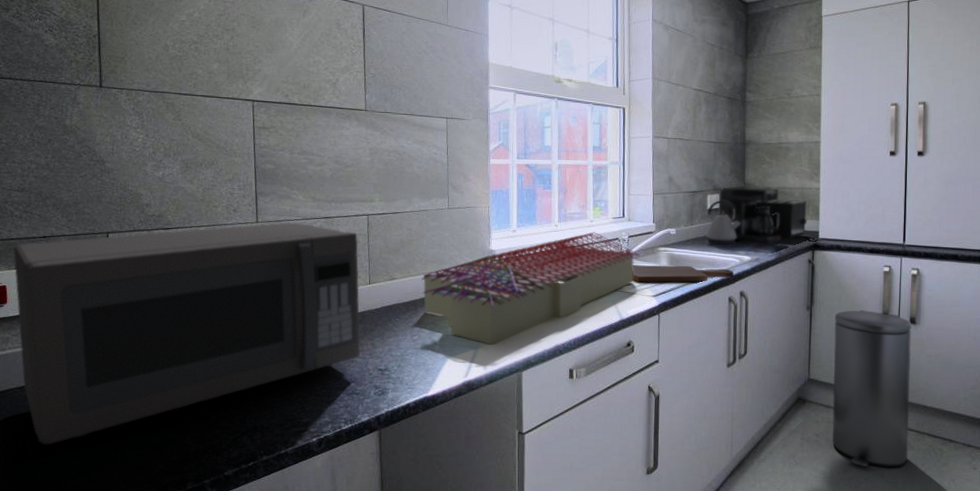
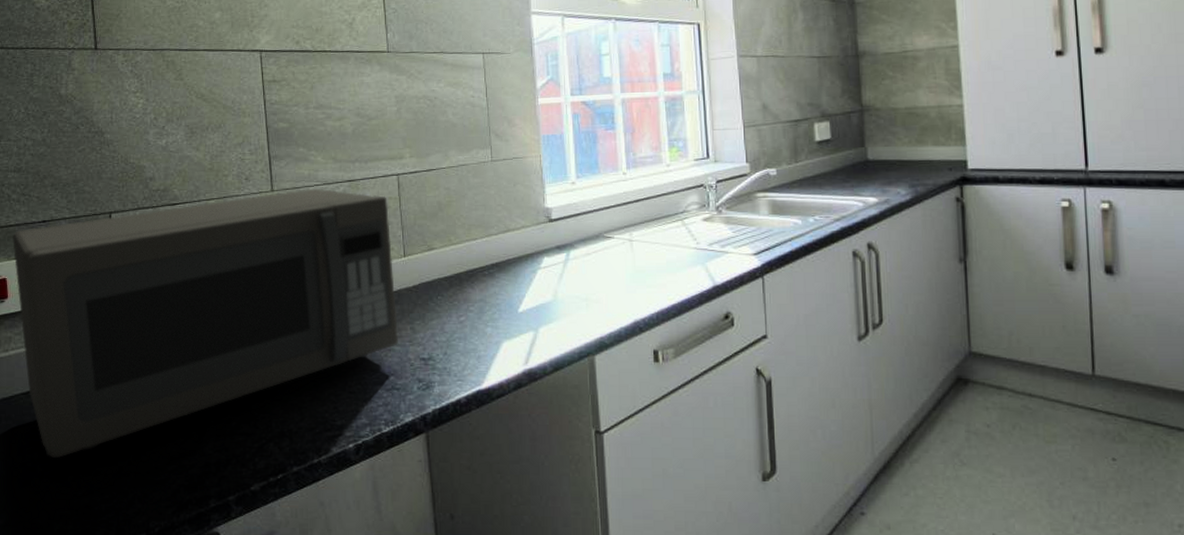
dish rack: present [421,231,640,345] -> none [465,178,733,324]
cutting board: present [632,265,734,283] -> none [724,214,857,238]
kettle: present [704,200,741,246] -> none [814,128,861,187]
coffee maker: present [719,186,782,244] -> none [830,108,917,181]
toaster: present [756,199,807,240] -> none [880,121,950,173]
pedal bin: present [832,310,912,469] -> none [998,259,1119,469]

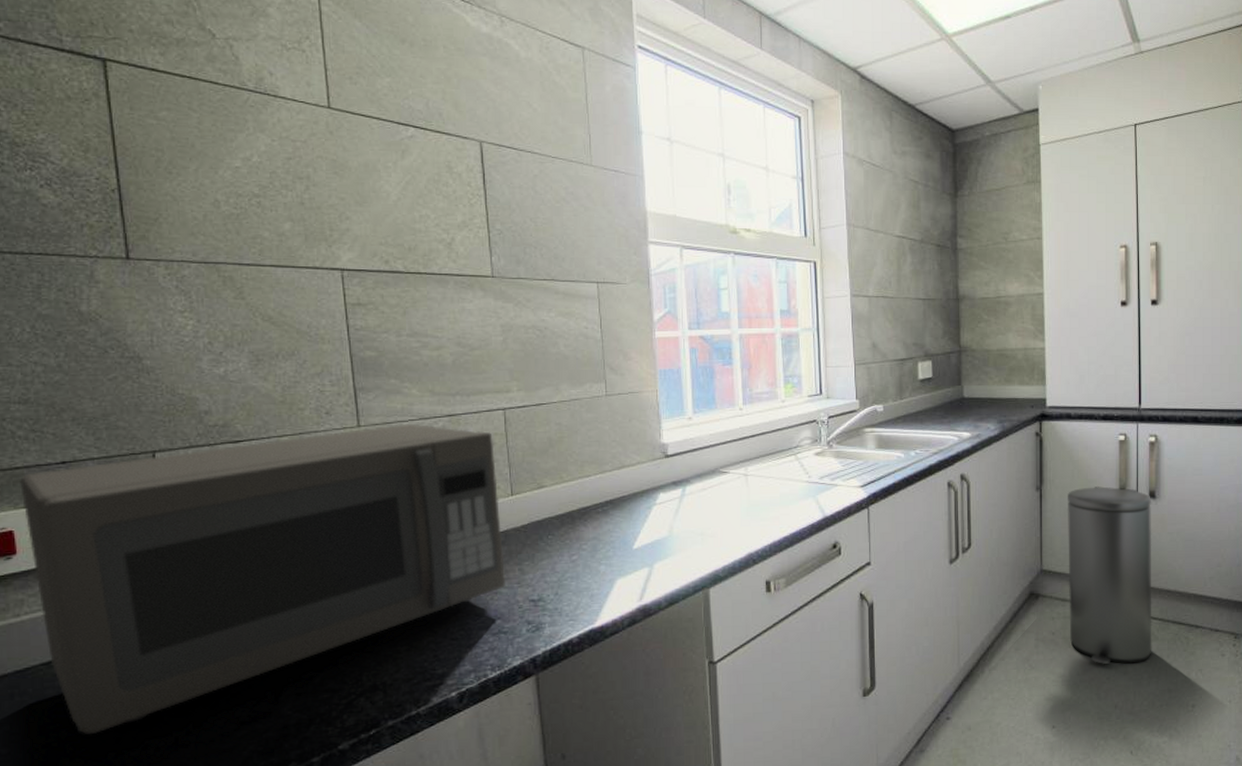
pedal bin: none [998,259,1119,469] -> present [1067,486,1152,665]

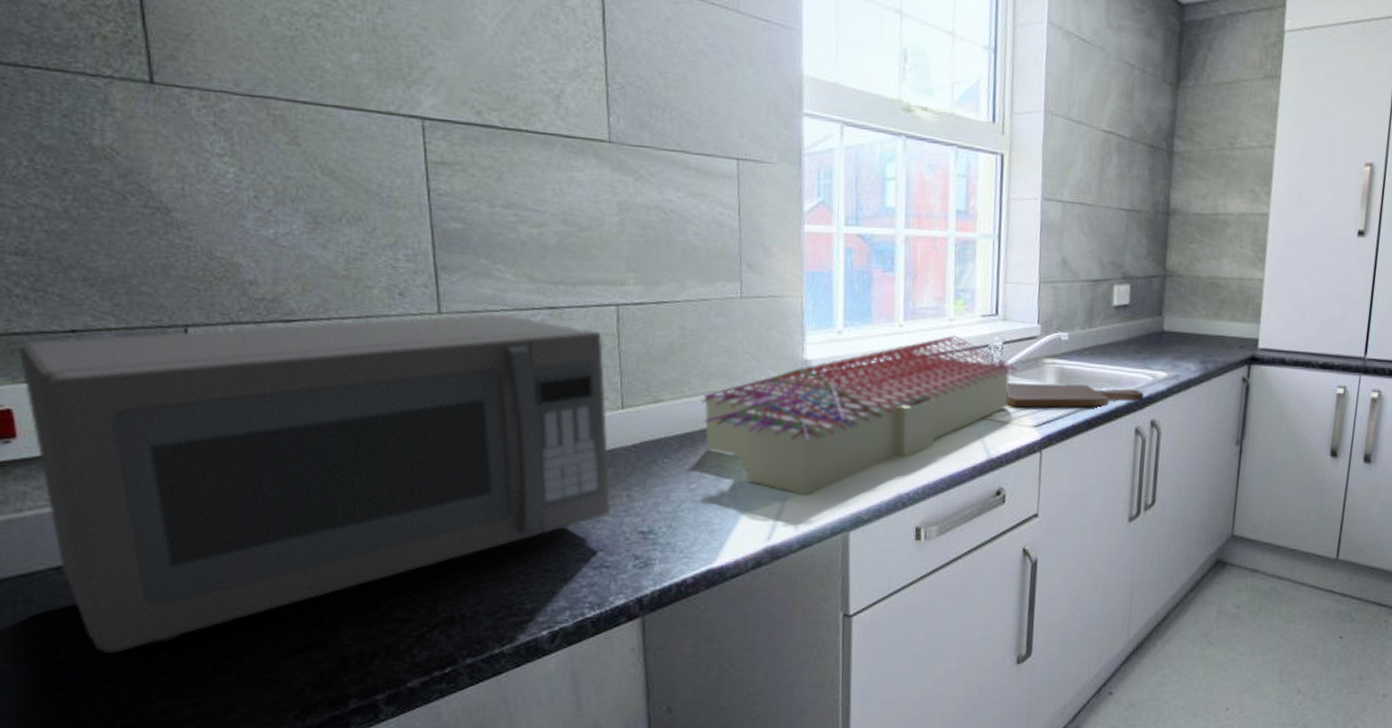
dish rack: none [577,414,843,559] -> present [701,335,1018,495]
cutting board: none [835,448,952,471] -> present [1006,383,1144,408]
pedal bin: present [1067,486,1152,665] -> none [1256,445,1366,647]

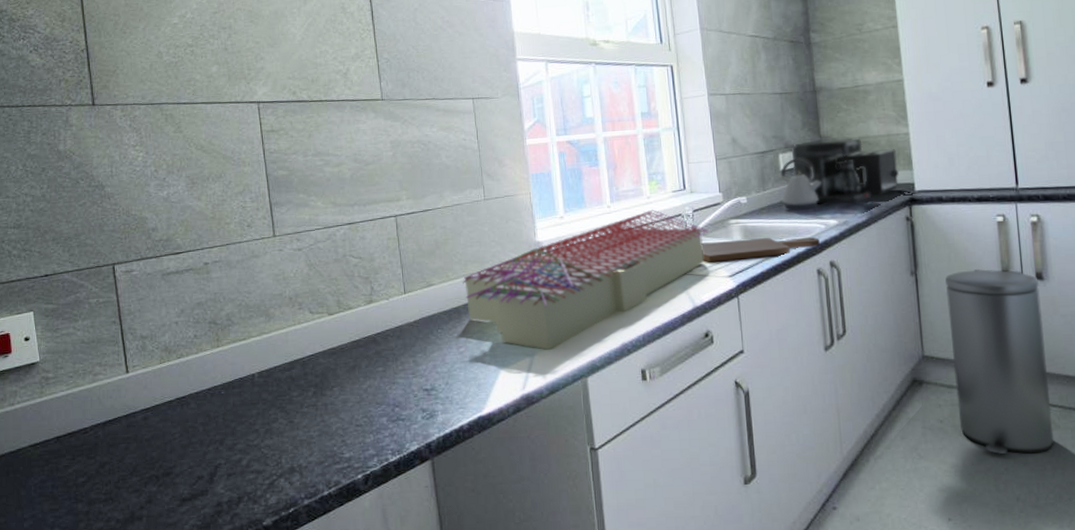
microwave: present [19,313,612,654] -> none [14,232,402,508]
kettle: none [1107,293,1157,358] -> present [780,158,821,212]
coffee maker: none [1129,273,1211,355] -> present [793,138,872,205]
toaster: none [1178,293,1246,350] -> present [837,149,899,196]
pedal bin: none [1256,445,1366,647] -> present [945,269,1054,455]

